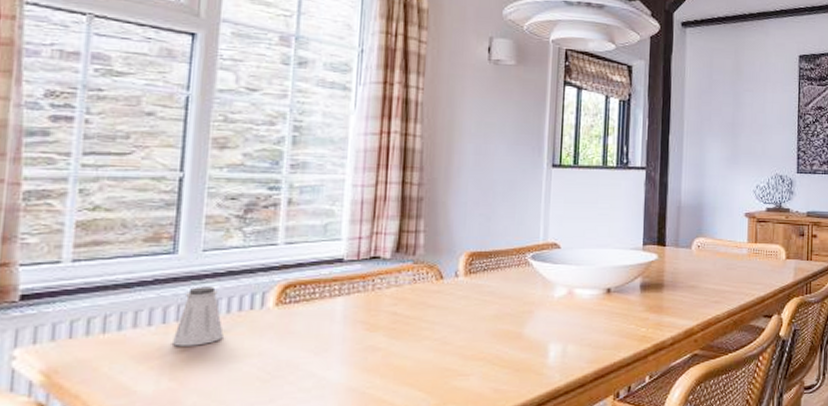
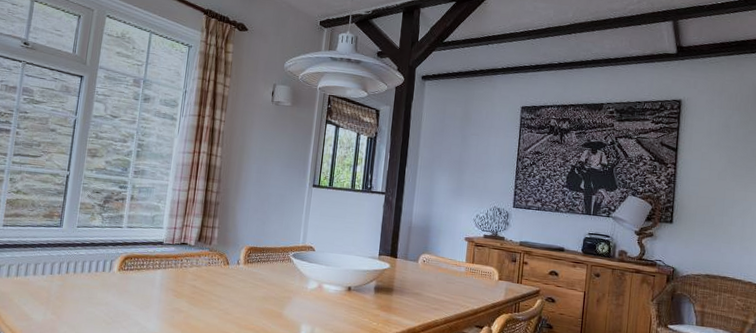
saltshaker: present [171,287,224,346] -> none [54,251,86,293]

